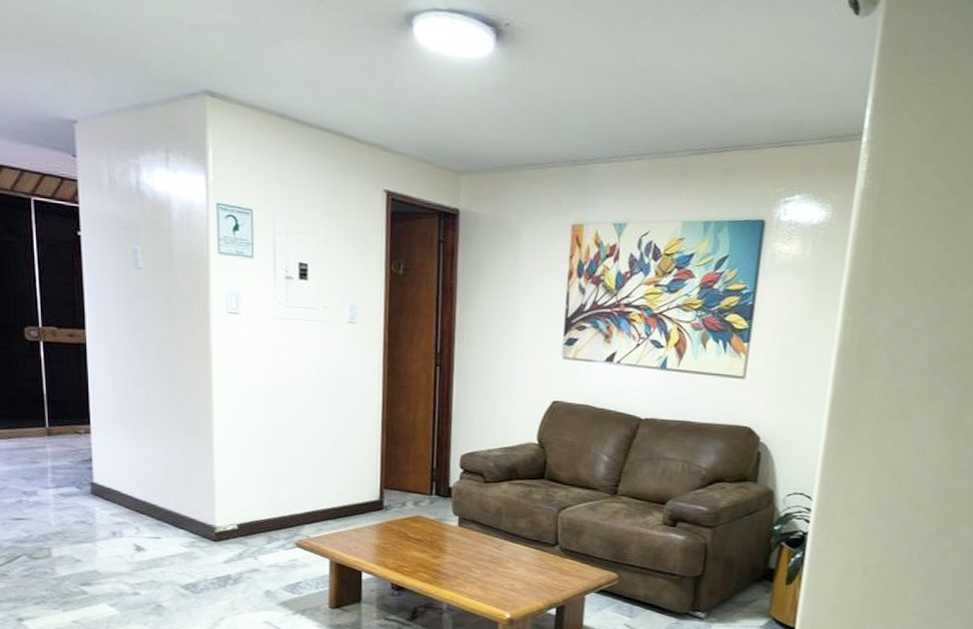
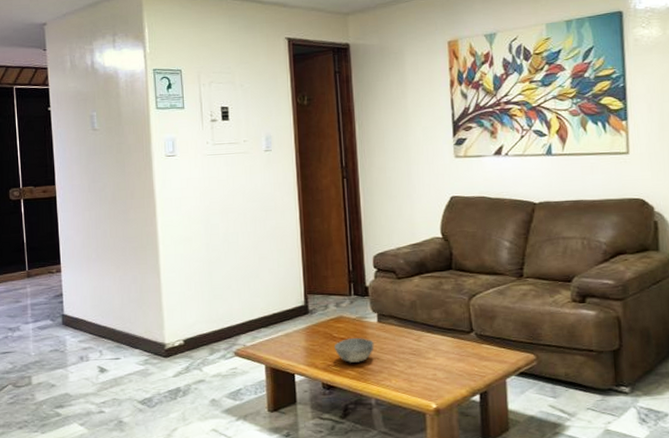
bowl: none [408,540,452,566] -> present [335,338,374,363]

